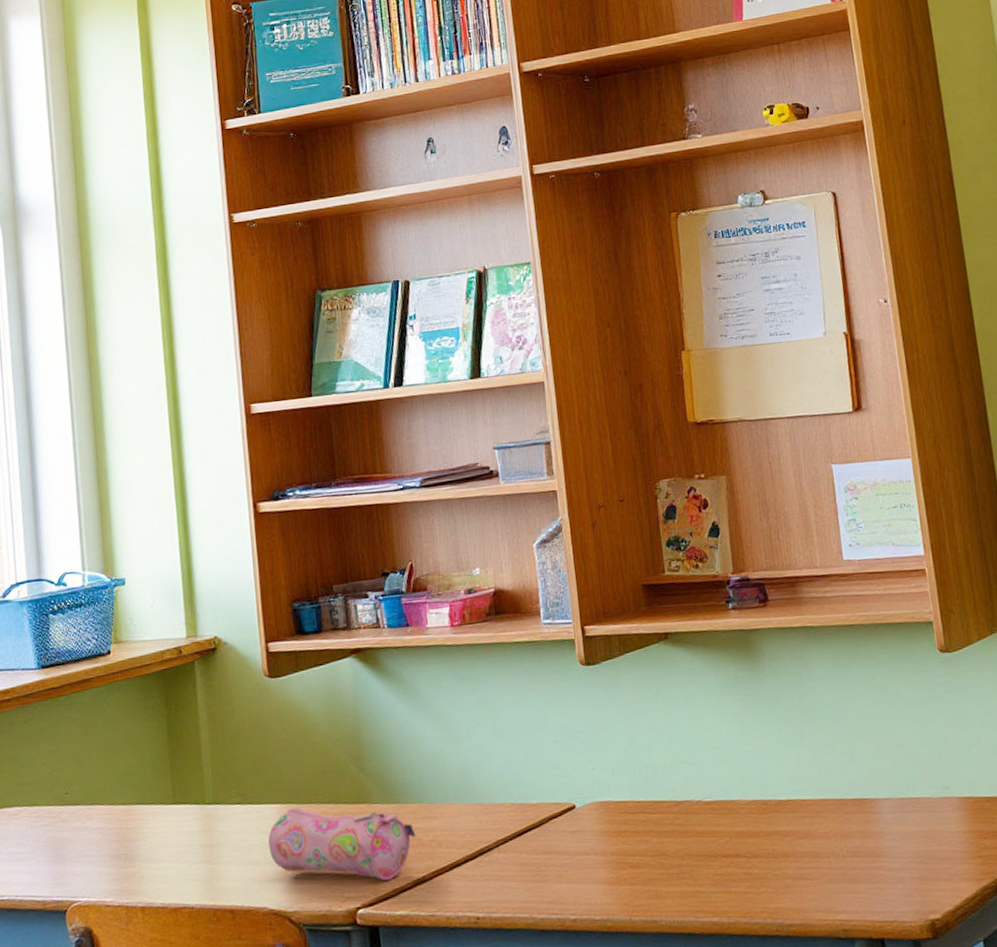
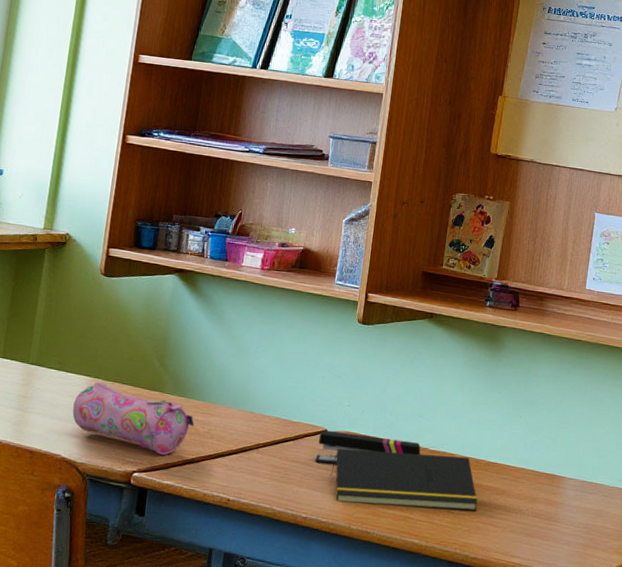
stapler: none [567,796,695,848] -> present [315,429,421,464]
notepad: none [591,800,779,891] -> present [329,448,478,511]

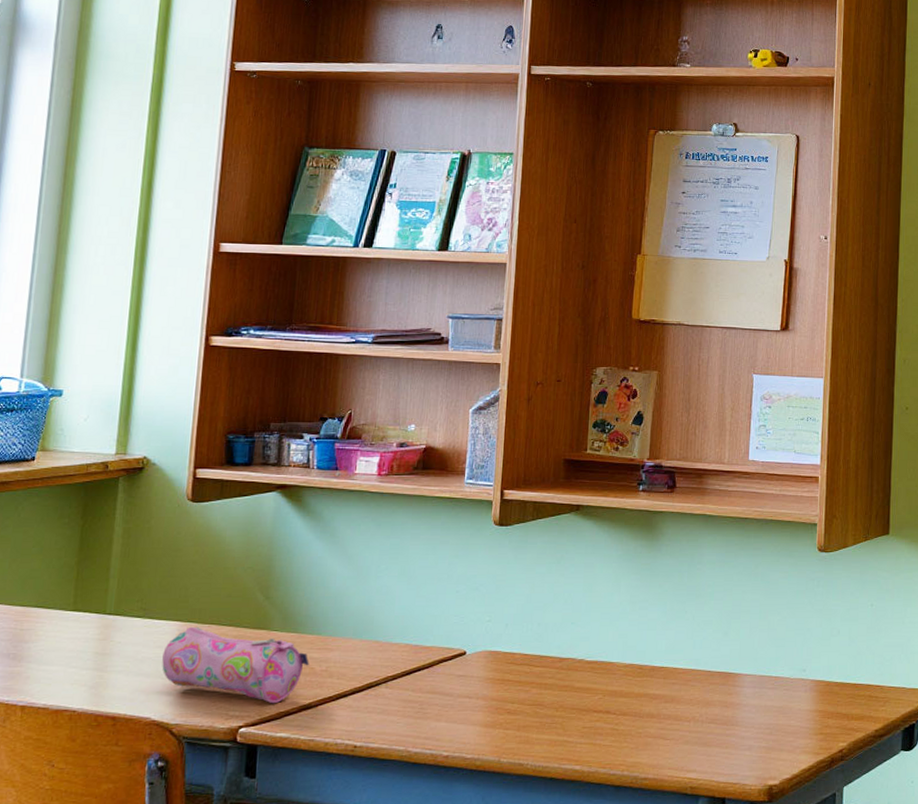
stapler: present [315,429,421,464] -> none [454,651,576,691]
notepad: present [329,448,478,511] -> none [472,664,645,732]

